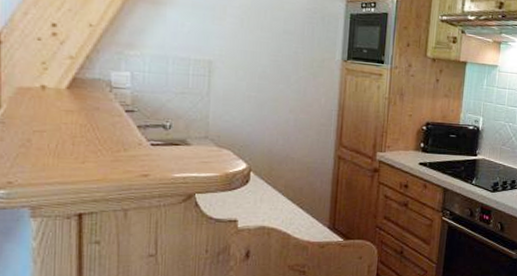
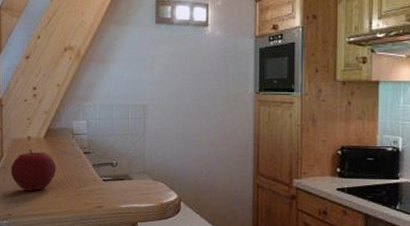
apple: none [12,101,85,154] -> present [10,149,56,191]

